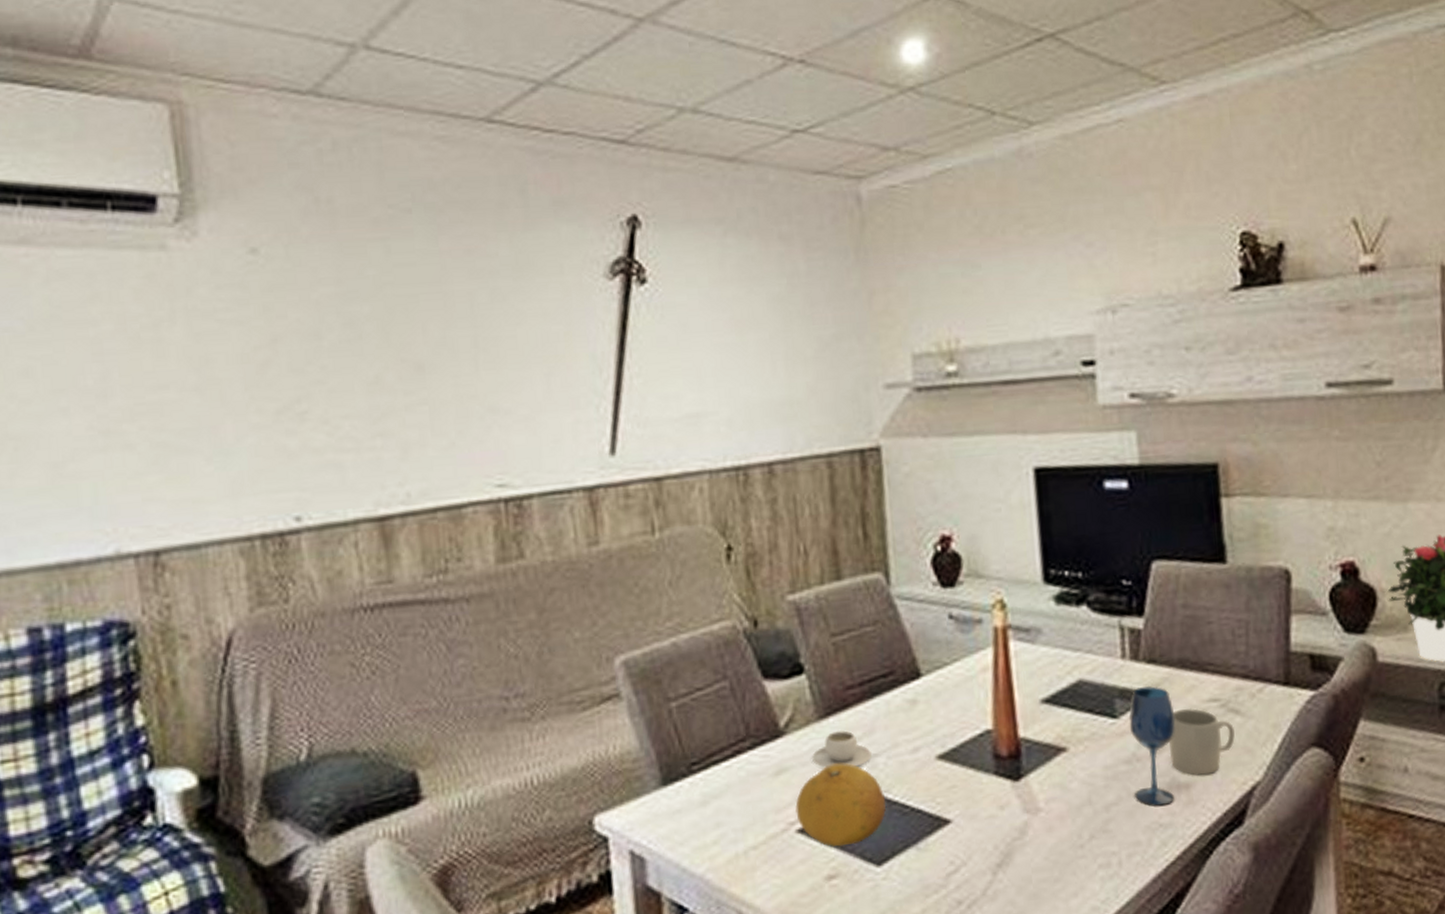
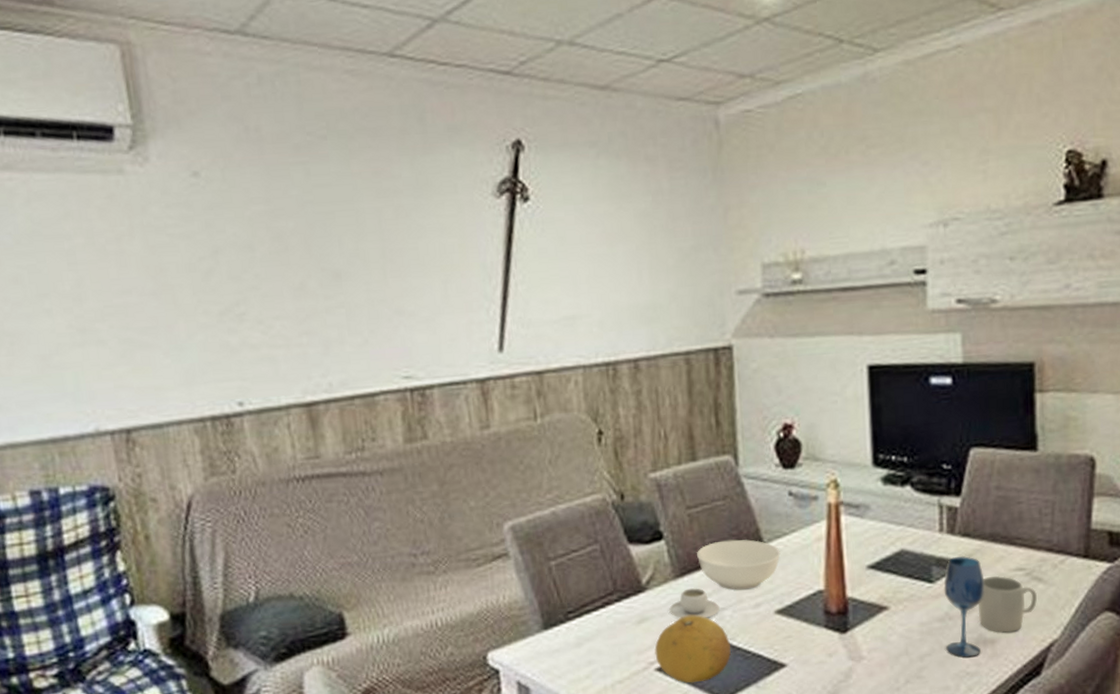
bowl: none [843,671,941,732] -> present [696,539,781,590]

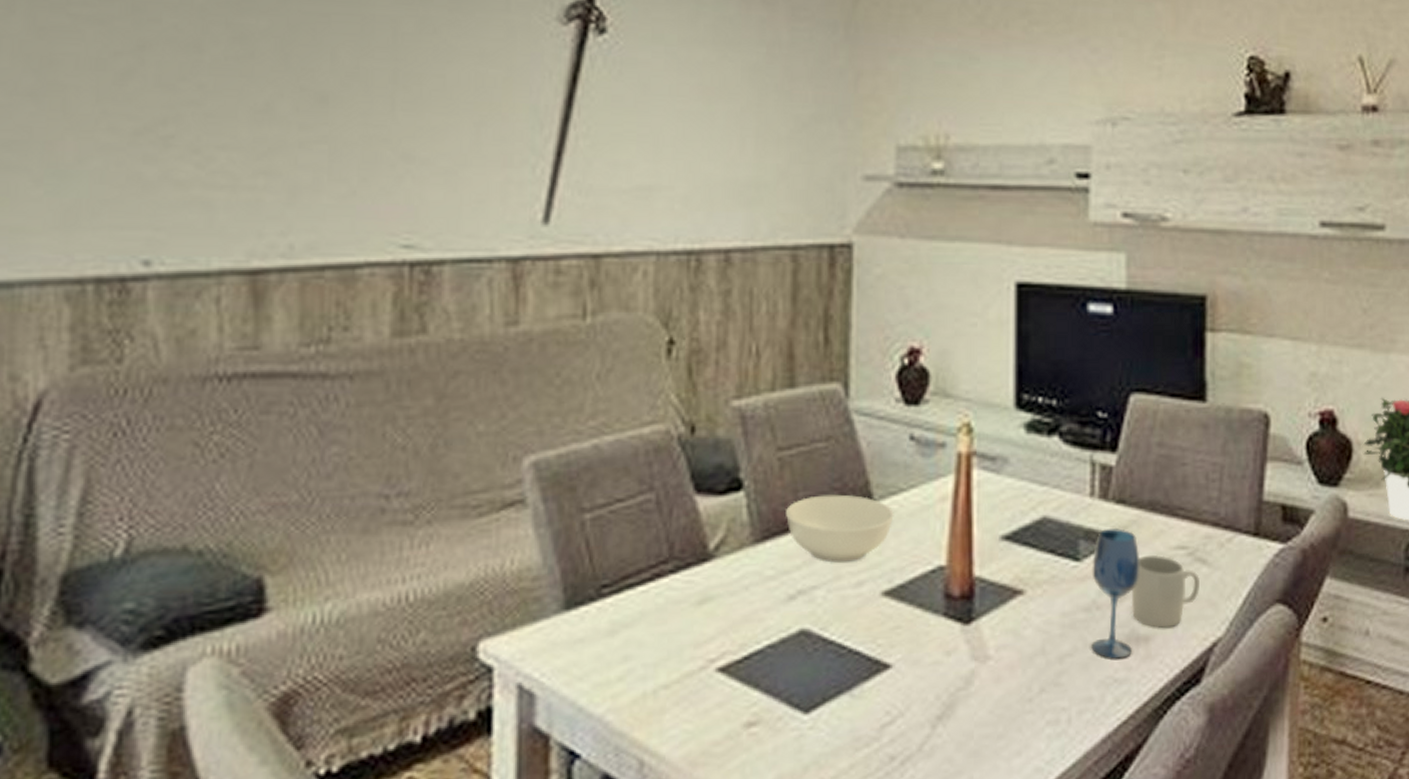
fruit: present [654,615,731,683] -> none [718,594,820,690]
teacup: present [669,588,720,618] -> none [742,558,810,600]

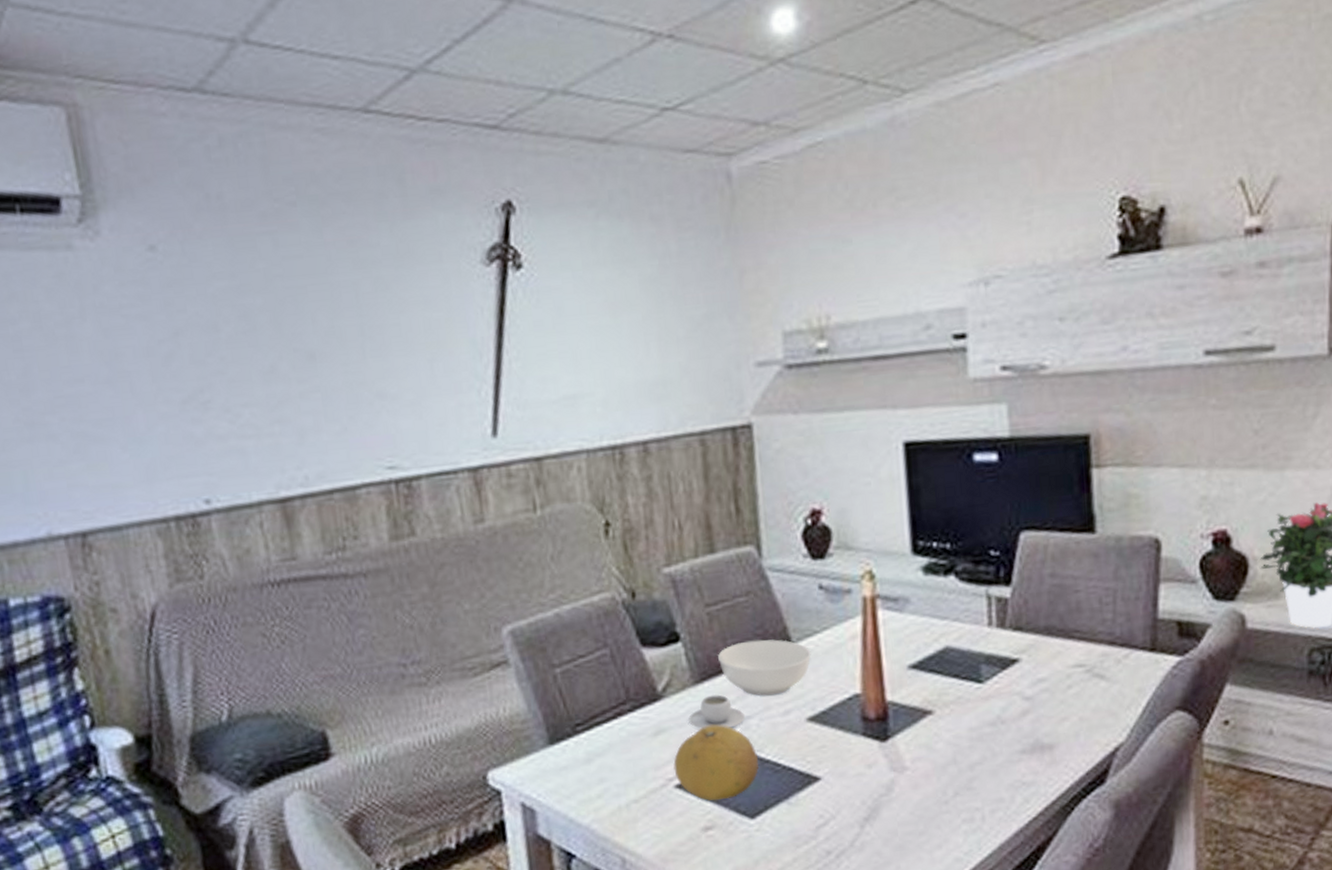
fruit: none [718,594,820,690] -> present [673,724,759,801]
teacup: none [742,558,810,600] -> present [688,694,745,729]
wineglass: present [1091,527,1140,659] -> none [994,651,1041,765]
mug: present [1131,554,1200,628] -> none [1033,673,1099,737]

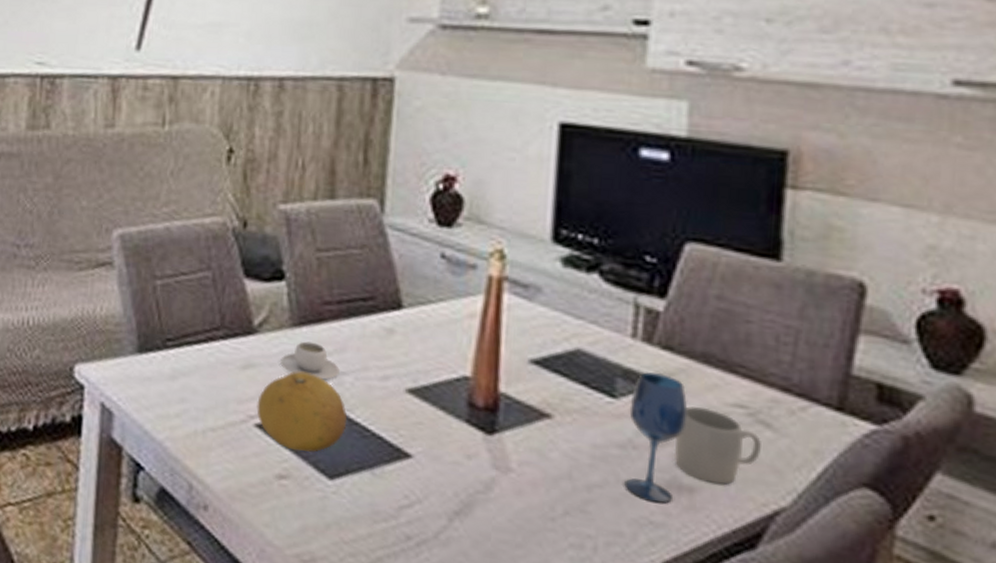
bowl: present [717,639,811,696] -> none [320,295,422,357]
wineglass: none [994,651,1041,765] -> present [624,372,688,503]
mug: none [1033,673,1099,737] -> present [673,406,761,484]

